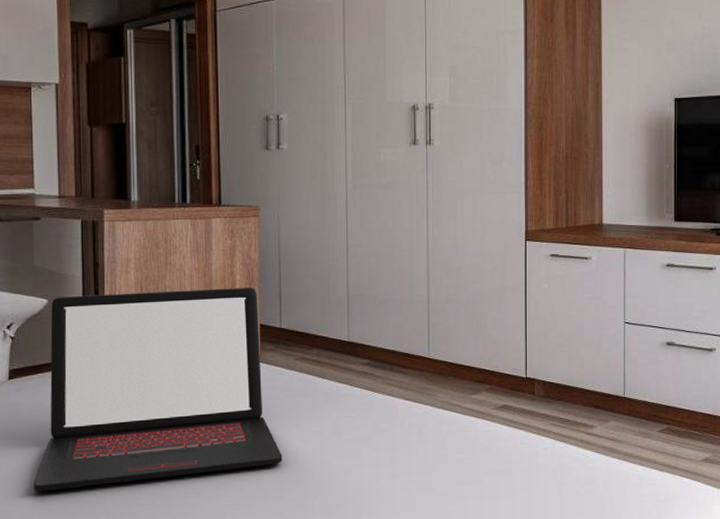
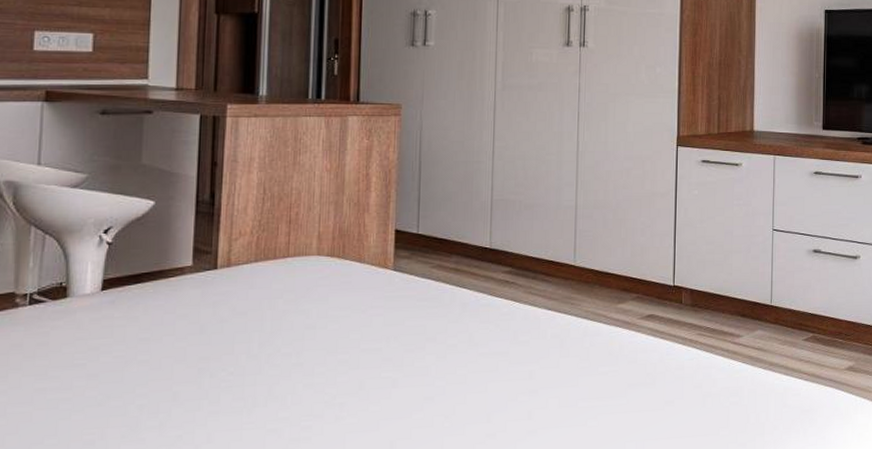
laptop: present [33,288,283,492] -> none [122,191,413,418]

